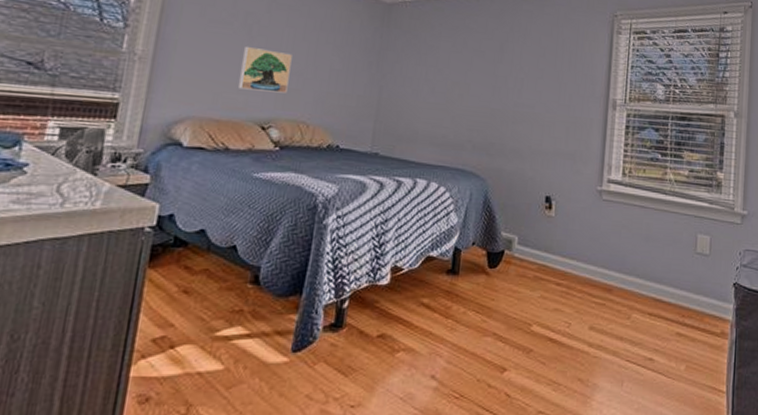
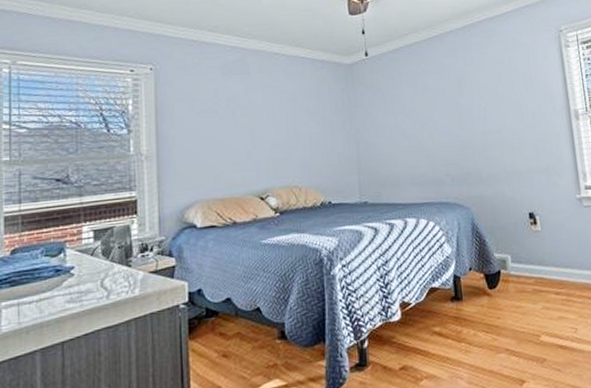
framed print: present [239,47,292,94] -> none [232,127,276,168]

